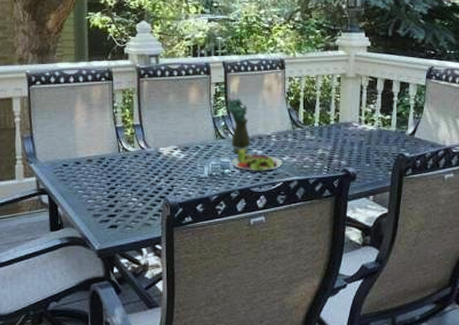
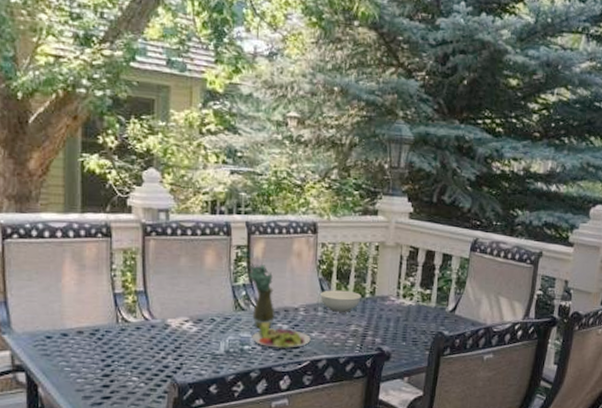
bowl: none [290,118,326,138] -> present [320,290,361,312]

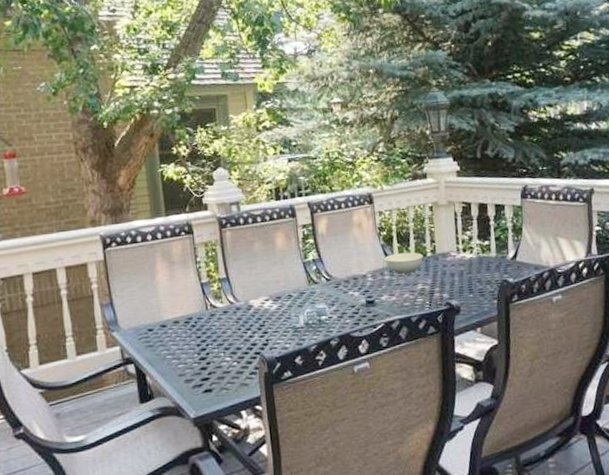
vase: present [249,262,275,328] -> none [316,237,346,298]
salad plate: present [251,325,311,348] -> none [327,295,382,315]

